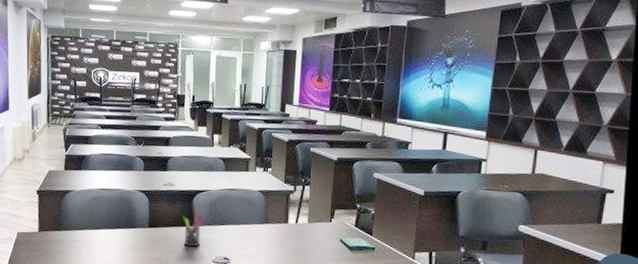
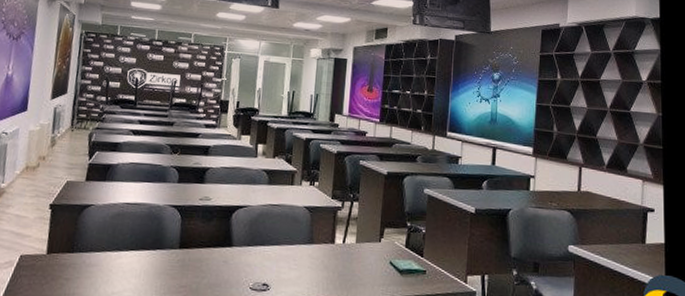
pen holder: present [182,212,204,247] -> none [218,230,243,272]

